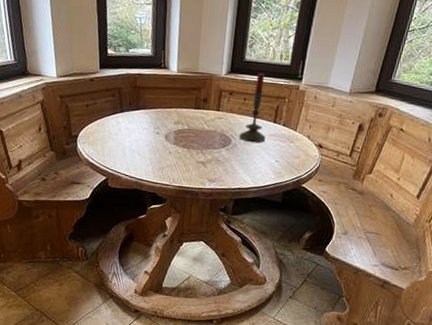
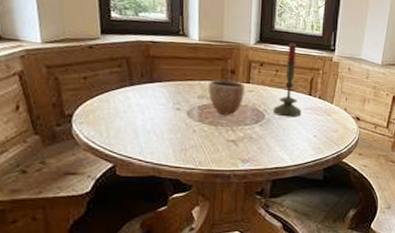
decorative bowl: none [183,107,215,140] -> present [208,80,245,115]

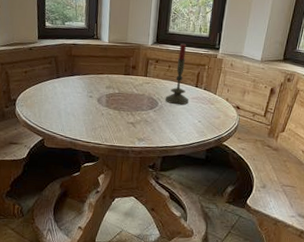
decorative bowl: present [208,80,245,115] -> none [114,74,143,102]

